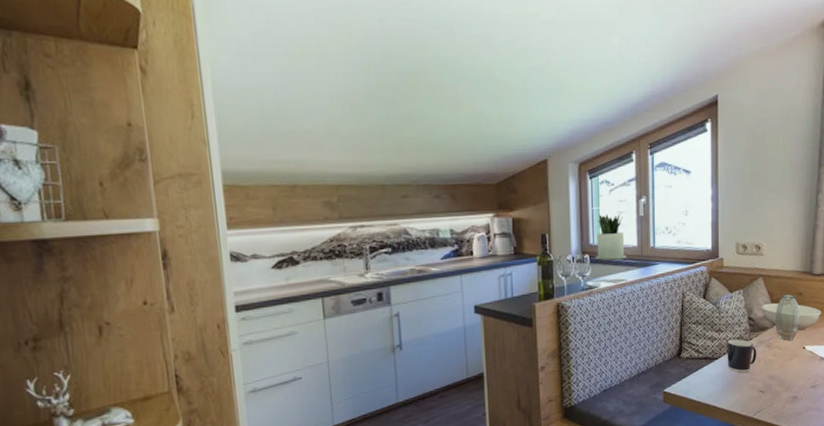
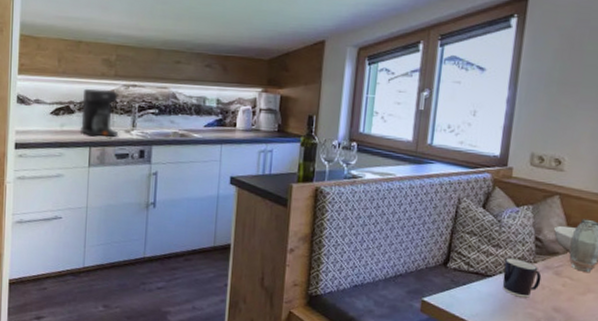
coffee maker: none [306,233,351,286] -> present [81,88,118,138]
planter: present [595,213,626,262] -> none [363,102,400,154]

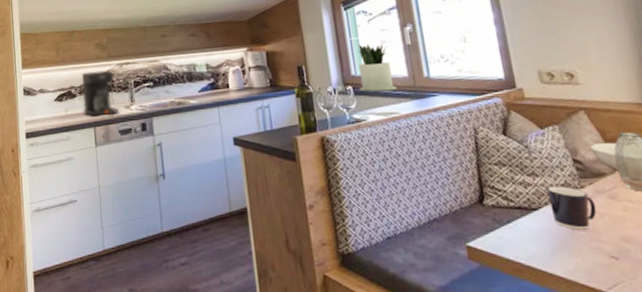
planter: none [363,102,400,154] -> present [357,42,397,93]

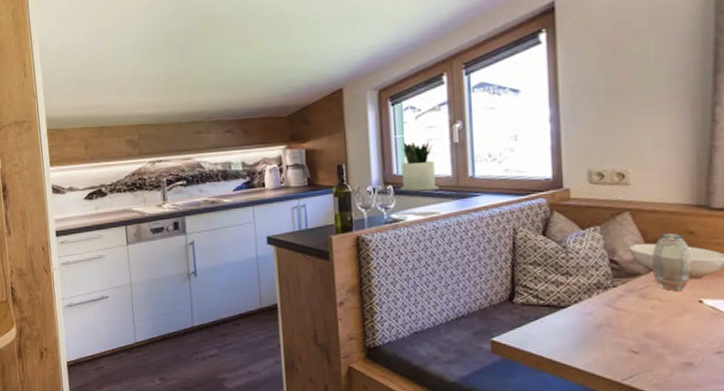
coffee maker: present [82,70,119,117] -> none [112,168,150,215]
mug: present [547,186,597,230] -> none [579,285,625,326]

